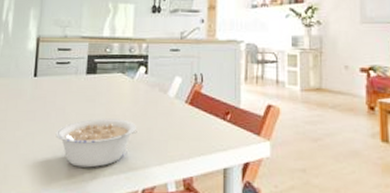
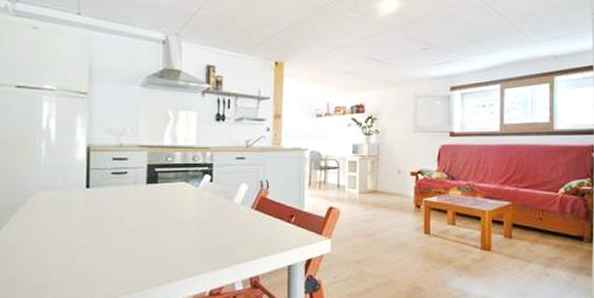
legume: present [55,118,139,168] -> none [115,227,205,275]

